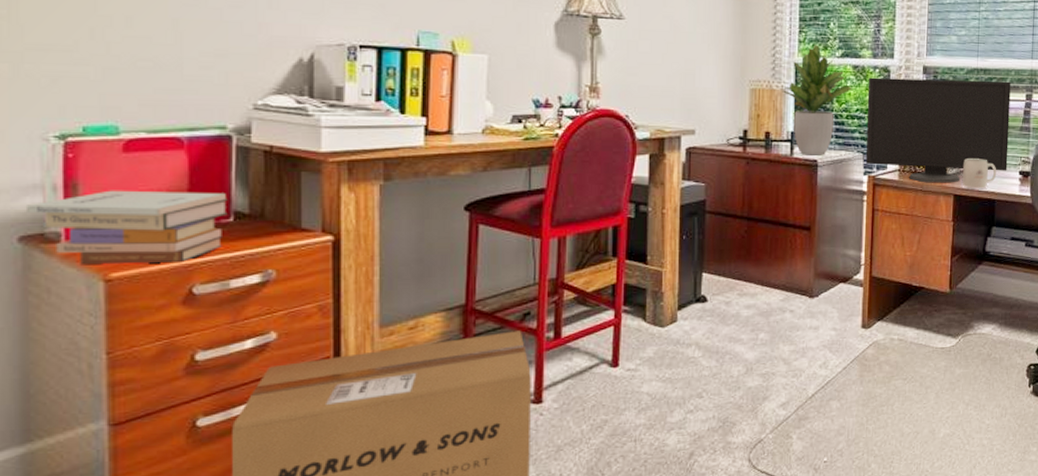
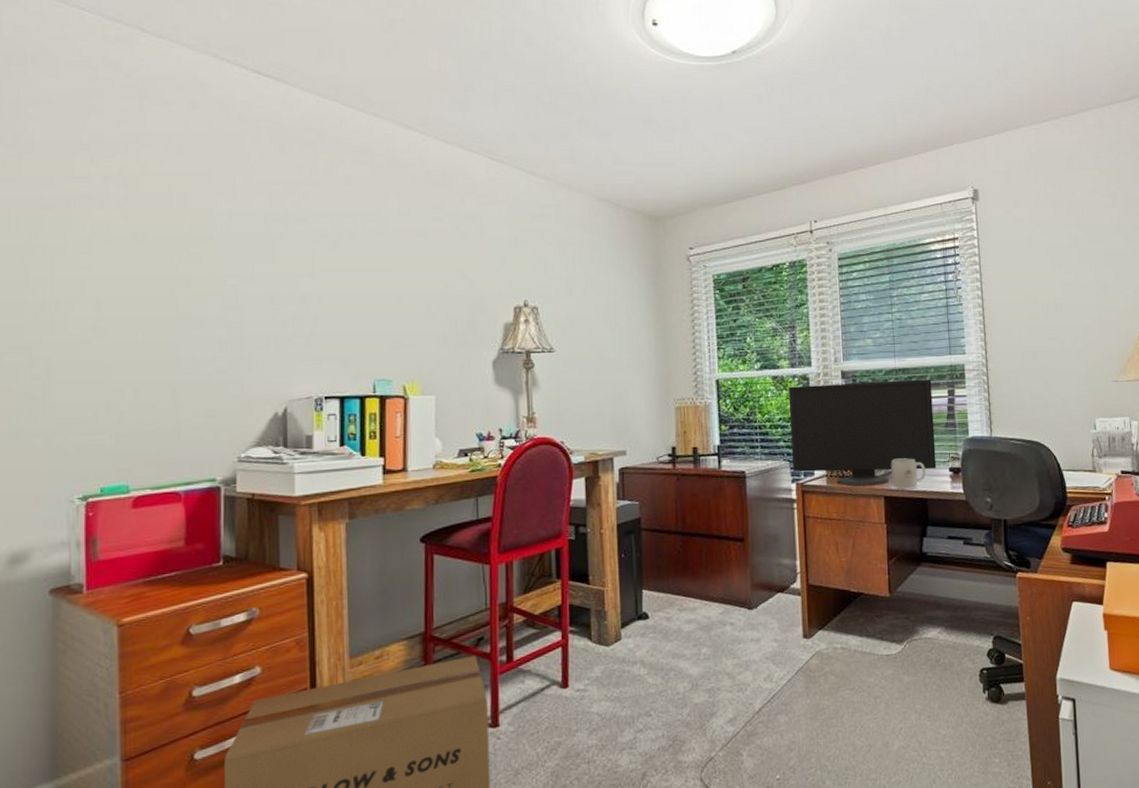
books: present [27,190,228,265] -> none [56,539,218,613]
potted plant: present [782,45,852,155] -> none [705,359,773,467]

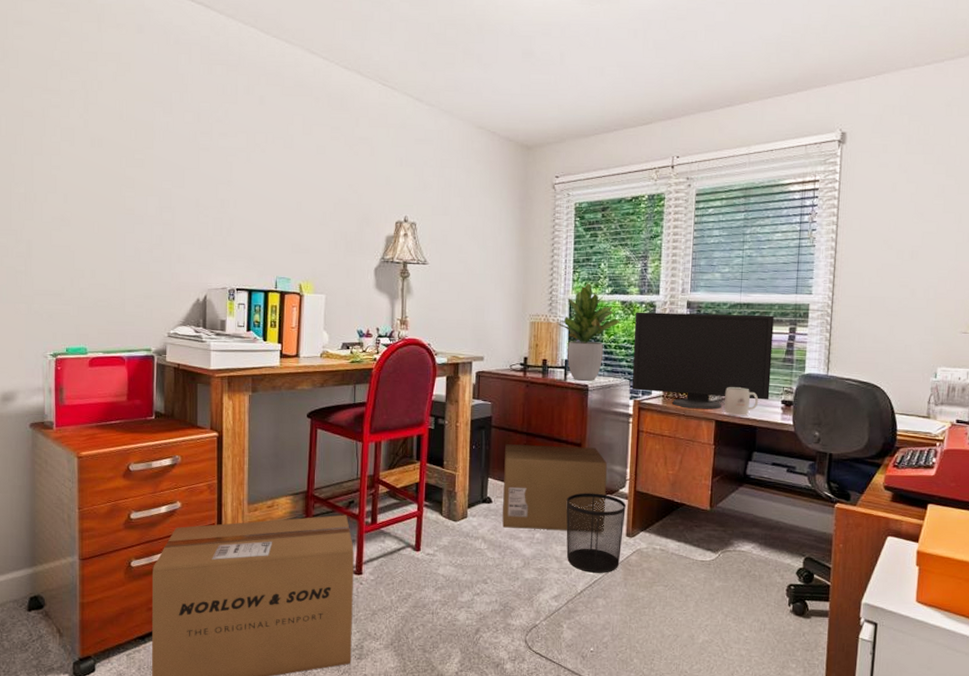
box: none [659,541,778,646] -> present [502,444,607,532]
potted plant: none [705,359,773,467] -> present [557,283,620,381]
waste bin: none [733,592,800,686] -> present [566,492,626,573]

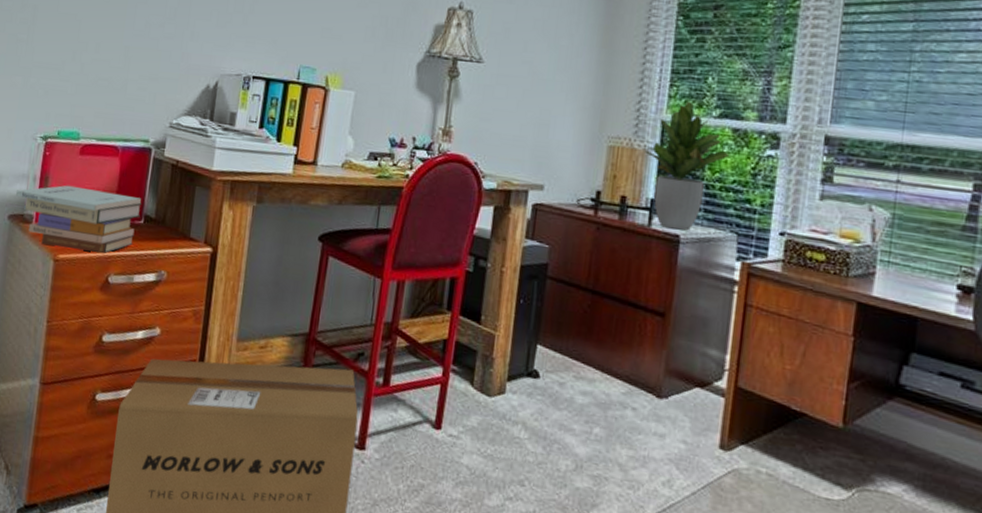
books: none [35,393,151,448] -> present [16,185,142,254]
box: present [502,444,607,532] -> none [550,302,699,437]
waste bin: present [566,492,626,573] -> none [634,380,722,496]
computer monitor: present [631,312,774,410] -> none [740,144,951,288]
mug: present [724,387,759,417] -> none [870,258,923,302]

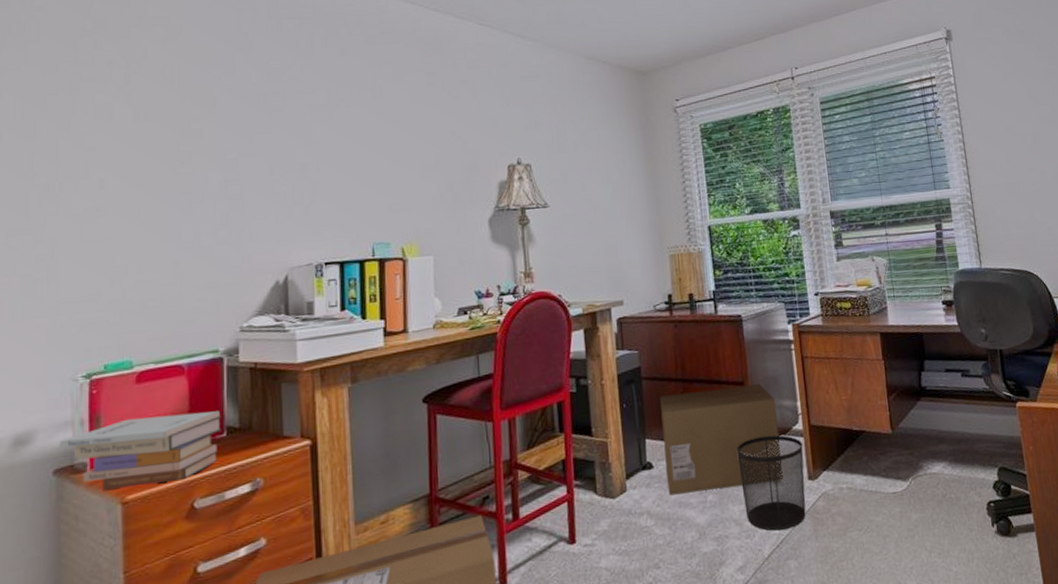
box: none [550,302,699,437] -> present [660,384,783,496]
waste bin: none [634,380,722,496] -> present [736,435,806,531]
potted plant: present [644,101,730,231] -> none [699,205,765,312]

